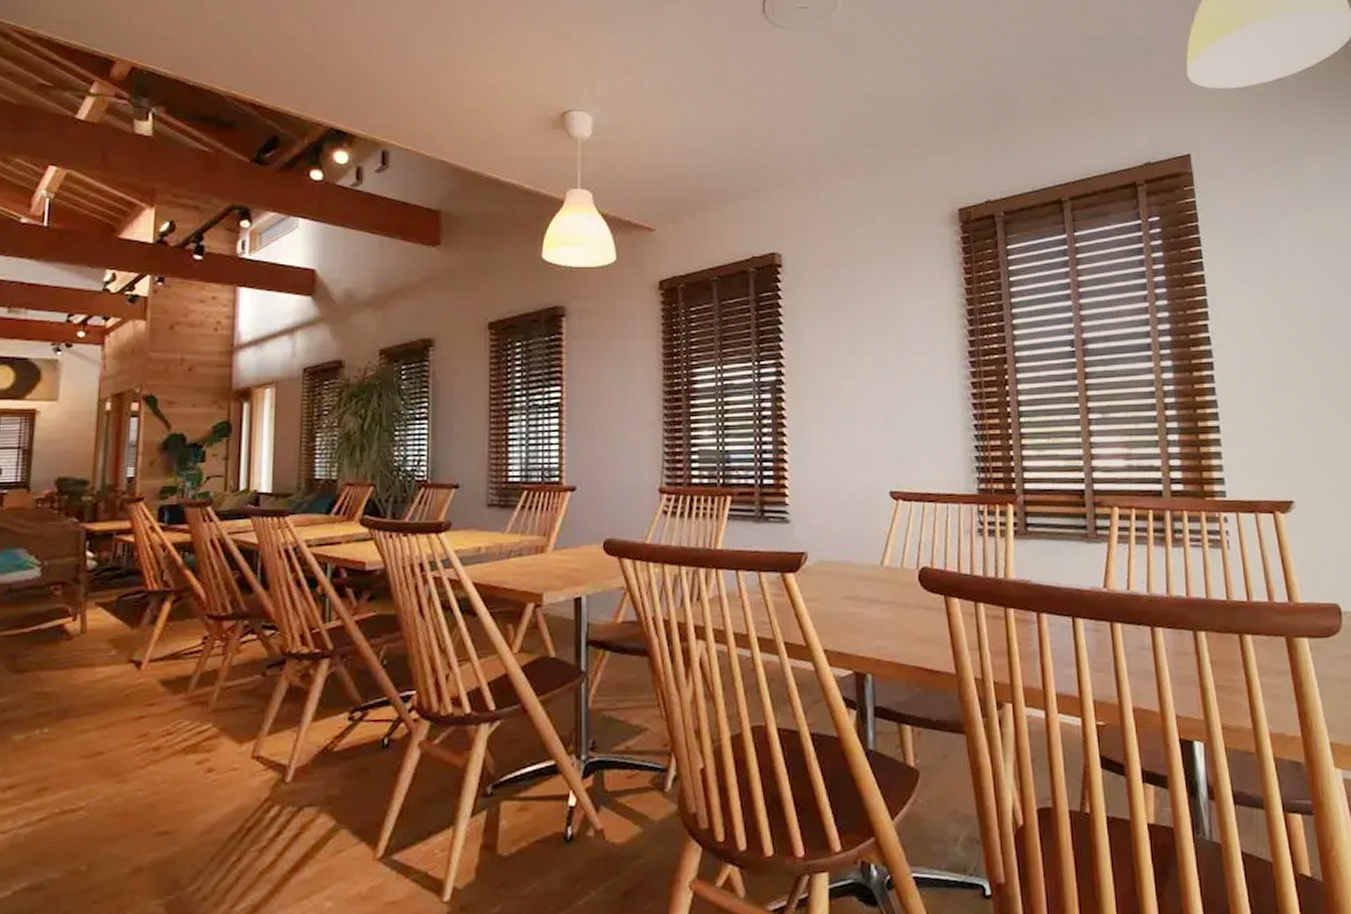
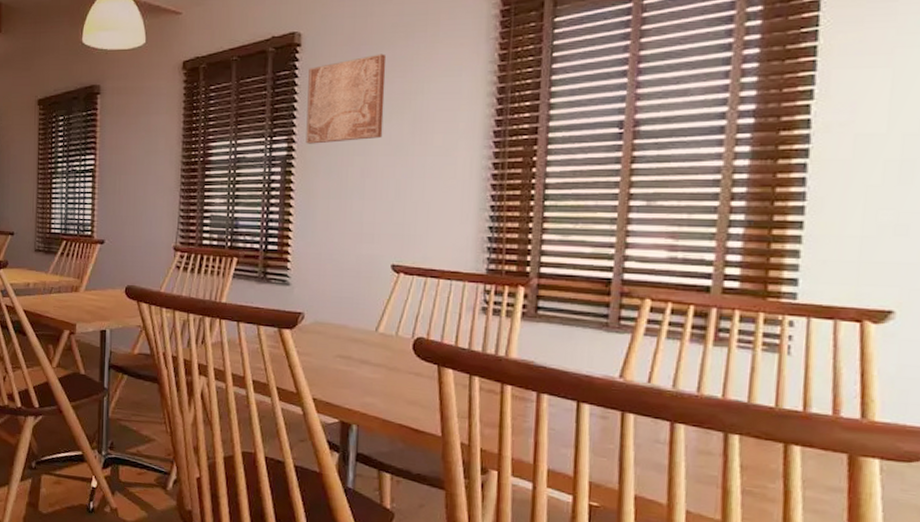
wall art: none [792,276,869,368] -> present [306,54,387,144]

